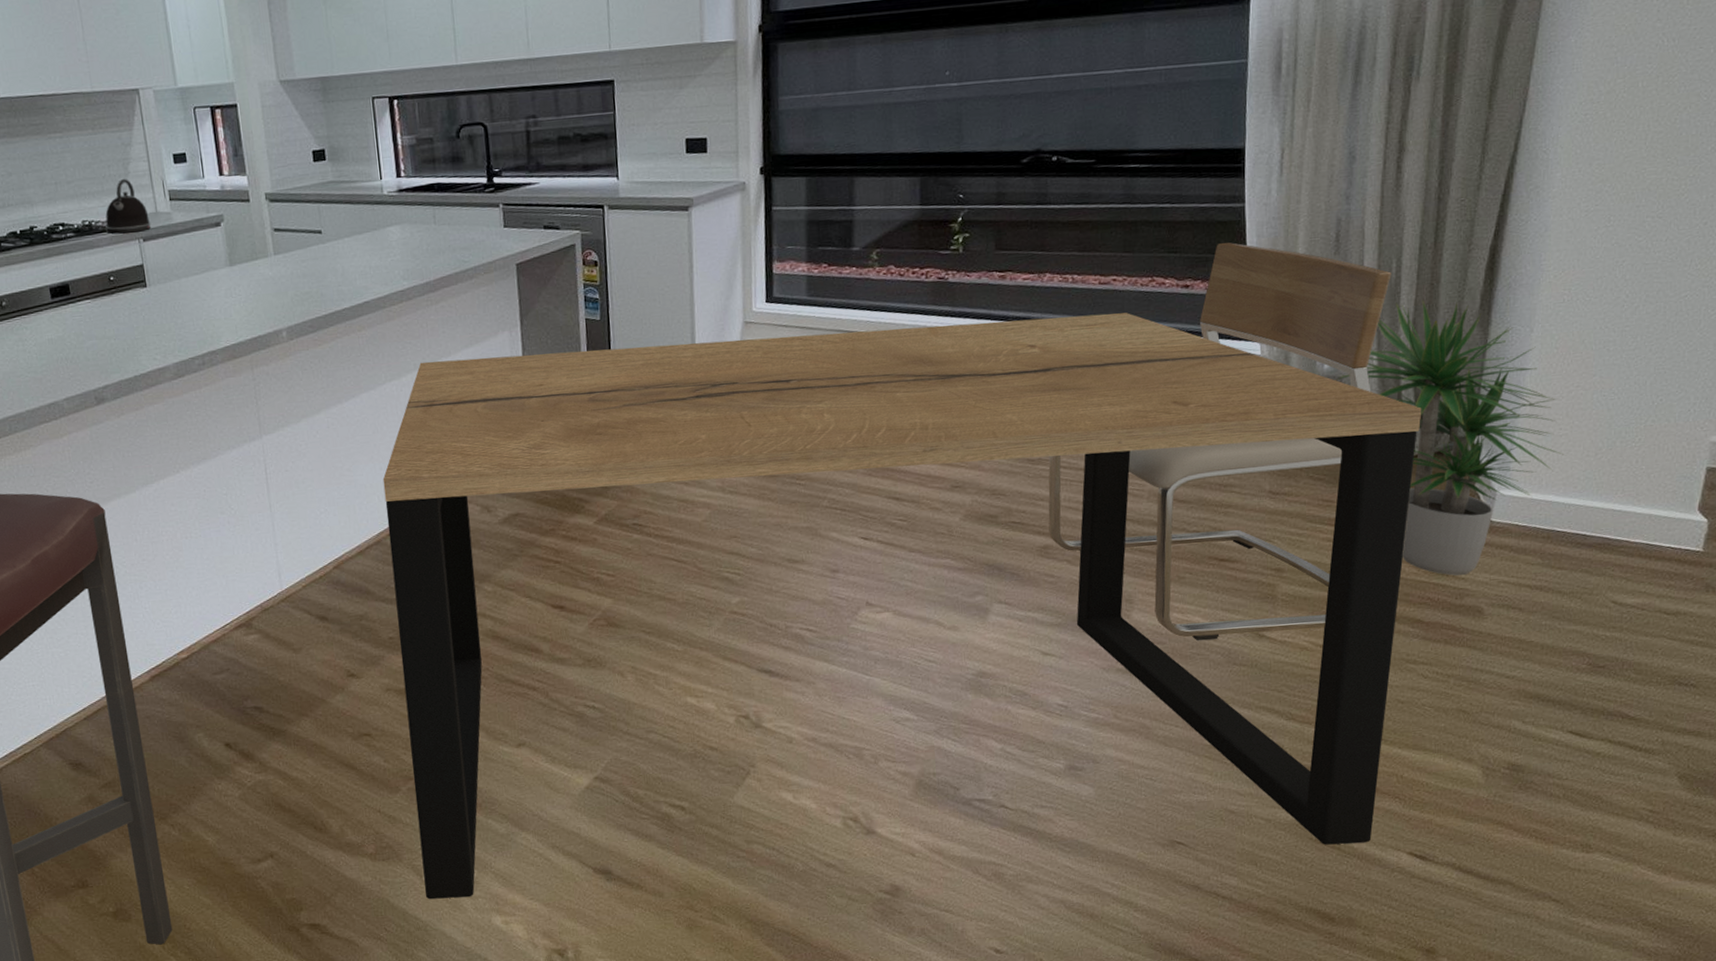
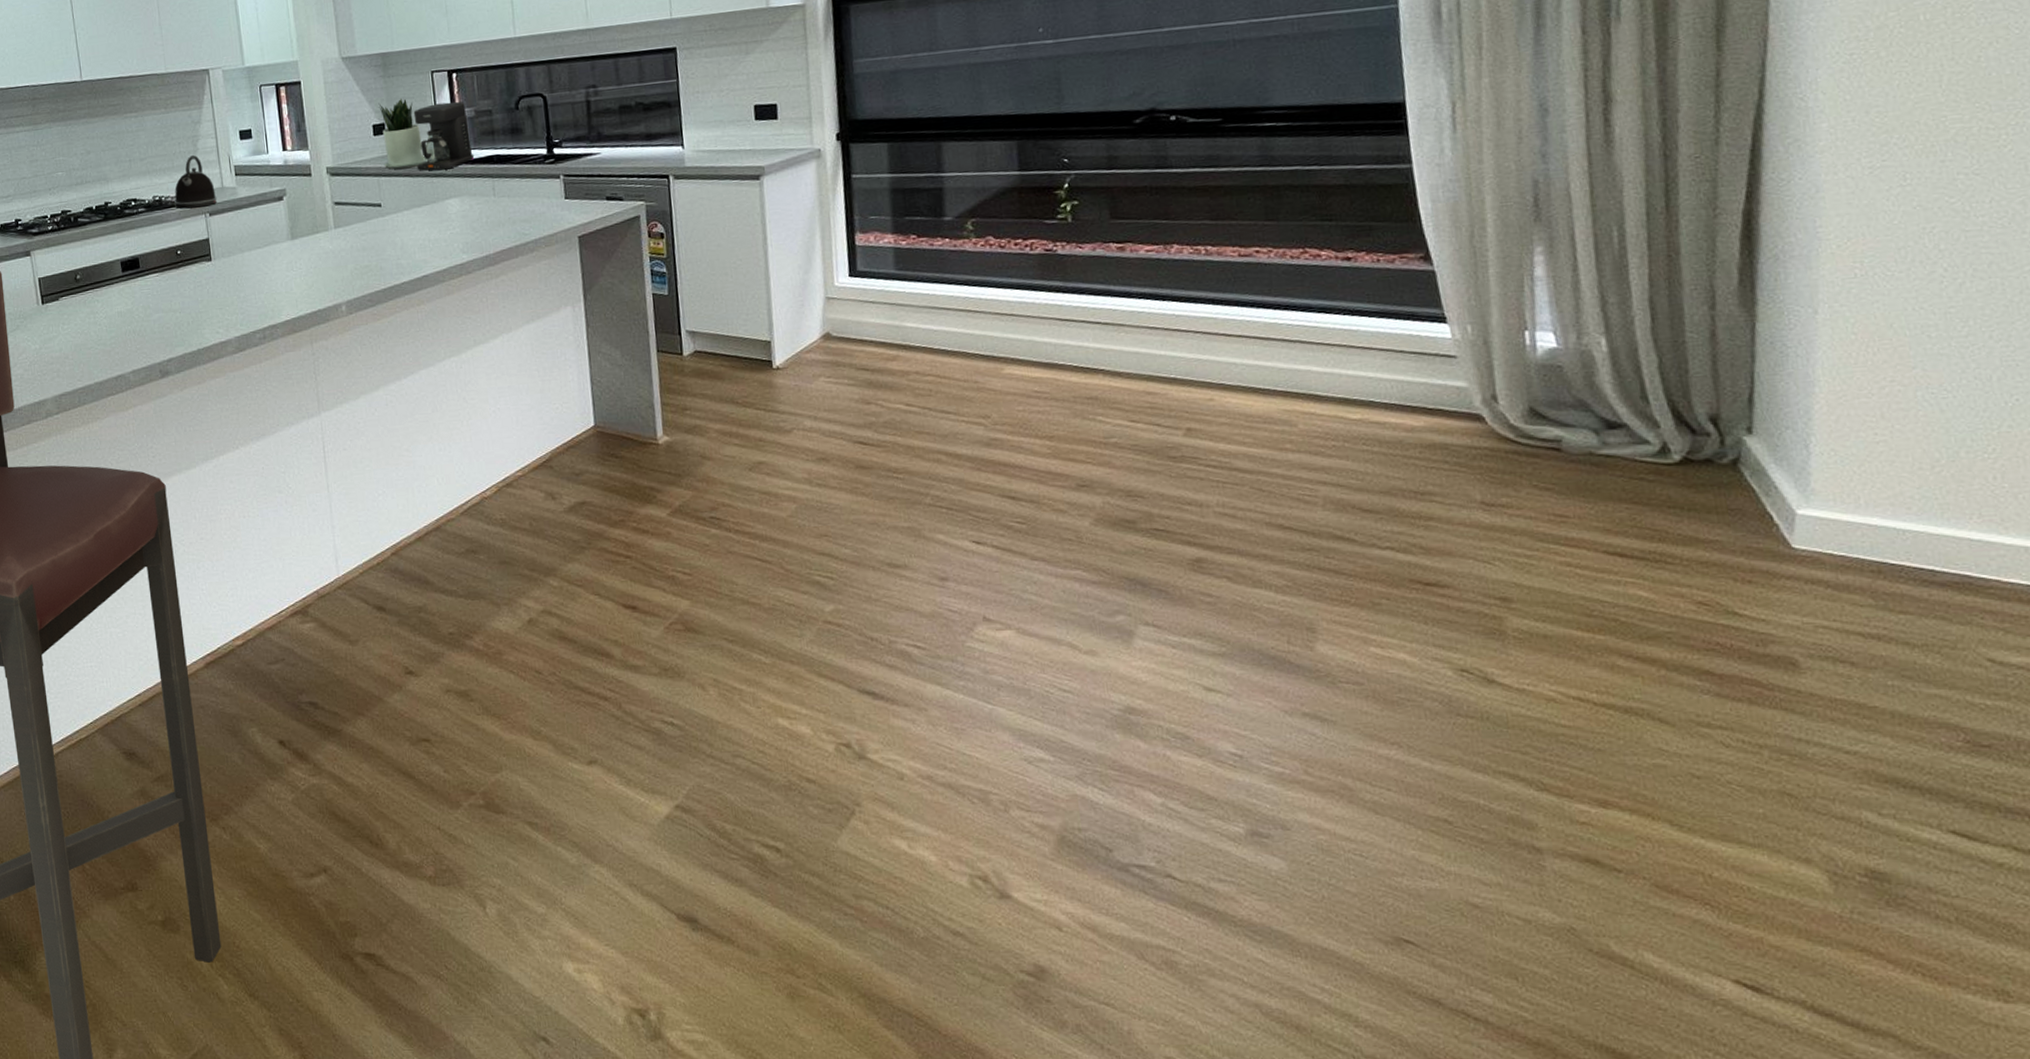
planter: none [318,123,368,196] -> present [378,98,428,170]
coffee maker: none [354,128,415,198] -> present [413,101,474,171]
dining table: present [382,312,1422,900] -> none [442,289,1678,962]
chair: present [1048,242,1391,640] -> none [1193,208,1613,682]
potted plant: present [1336,300,1565,576] -> none [1555,274,1887,617]

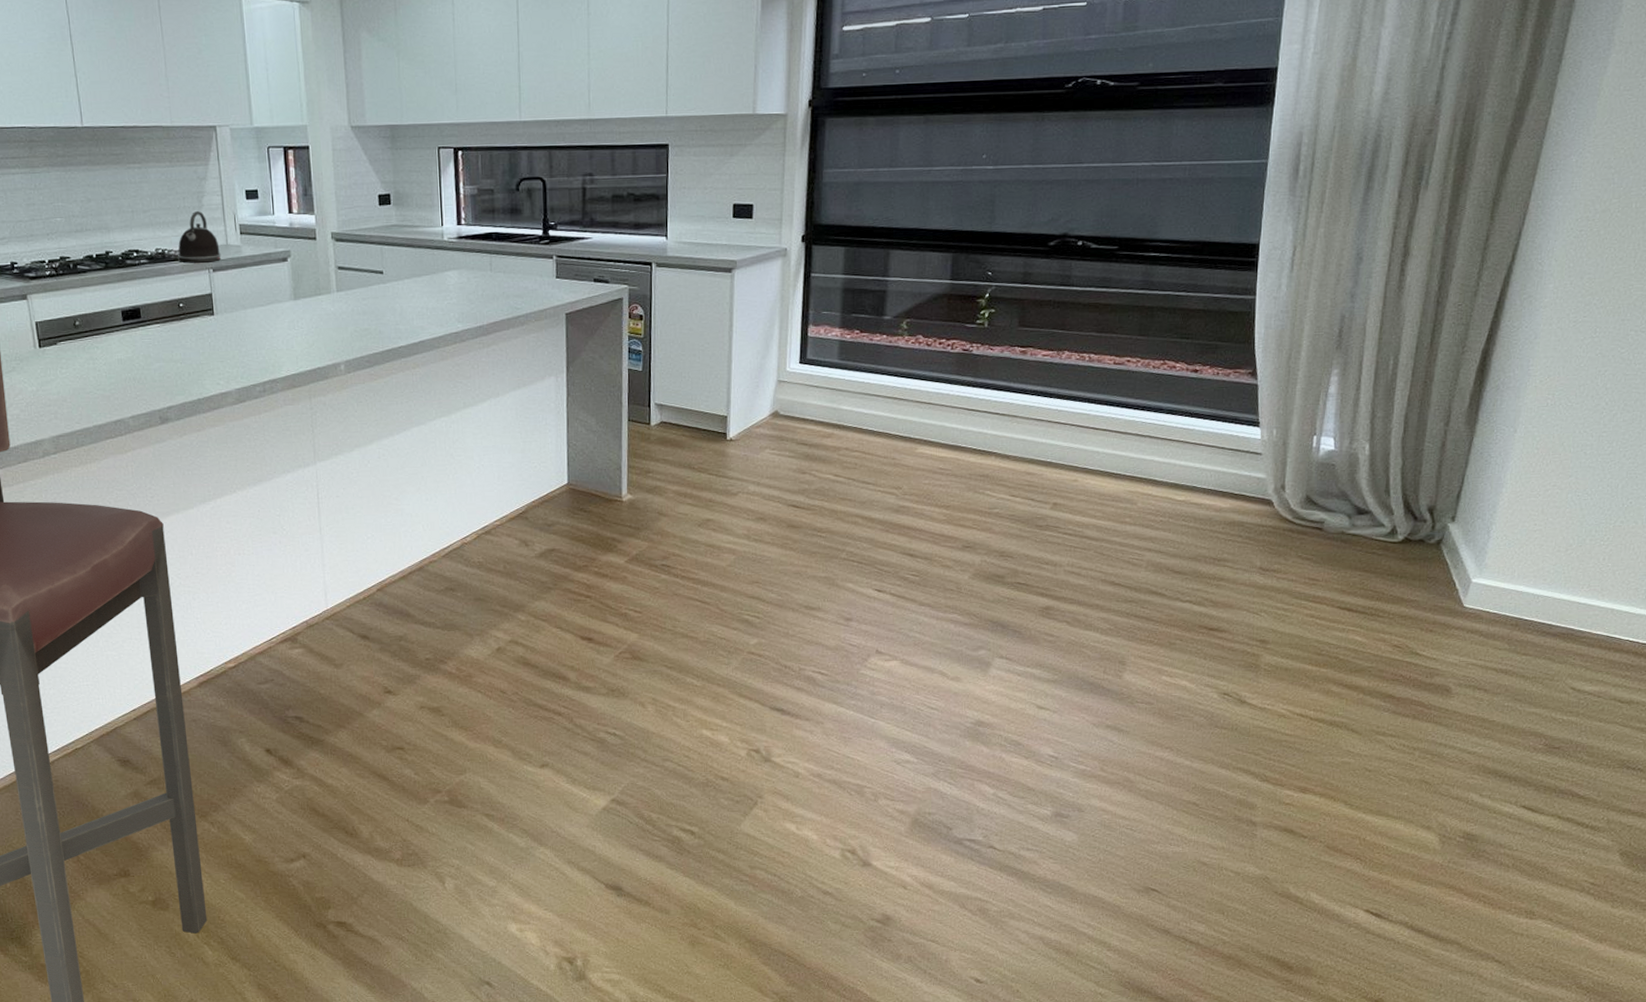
planter: present [378,98,428,170] -> none [385,170,430,239]
coffee maker: present [413,101,474,171] -> none [419,178,474,243]

